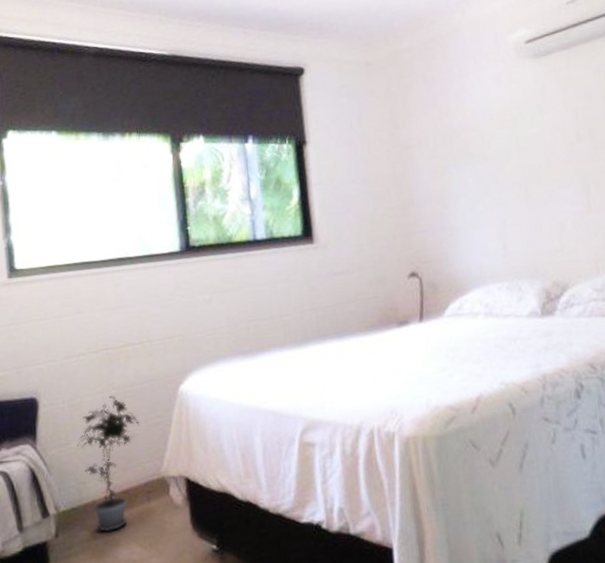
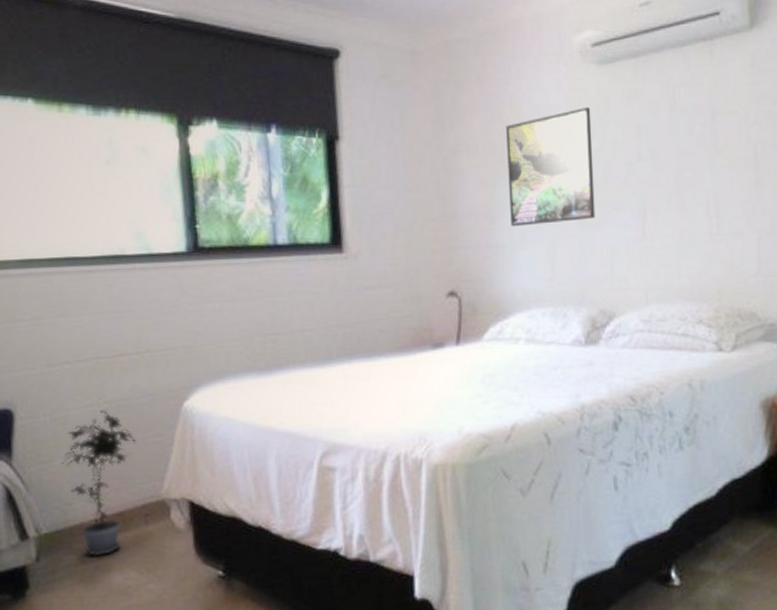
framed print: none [453,97,542,210] -> present [506,107,596,227]

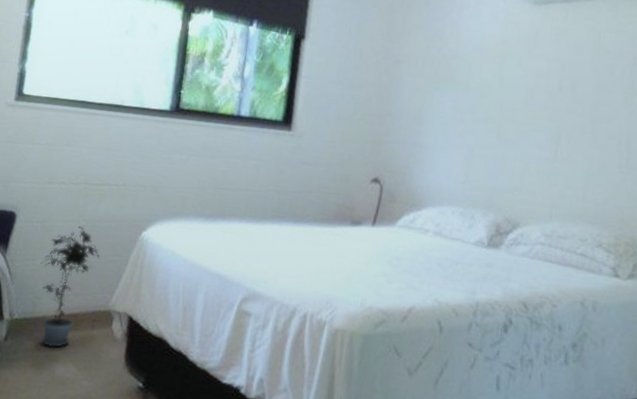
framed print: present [506,107,596,227] -> none [436,38,522,136]

